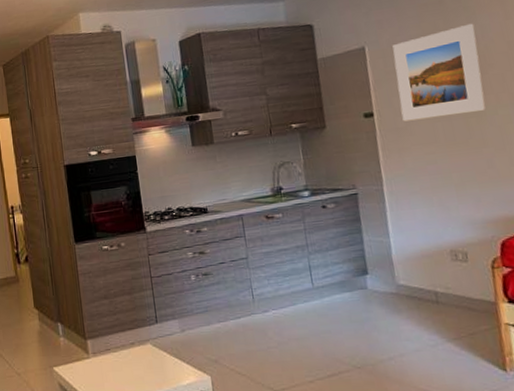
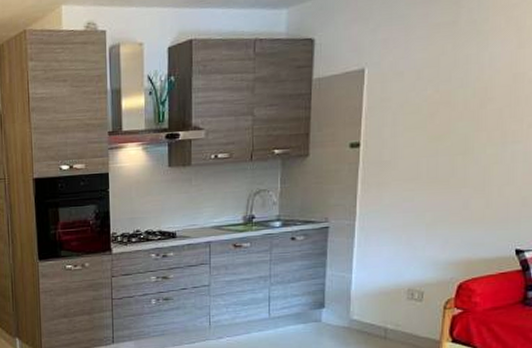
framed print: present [392,23,486,122] -> none [389,50,484,155]

